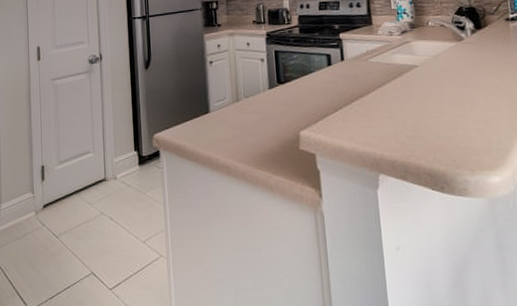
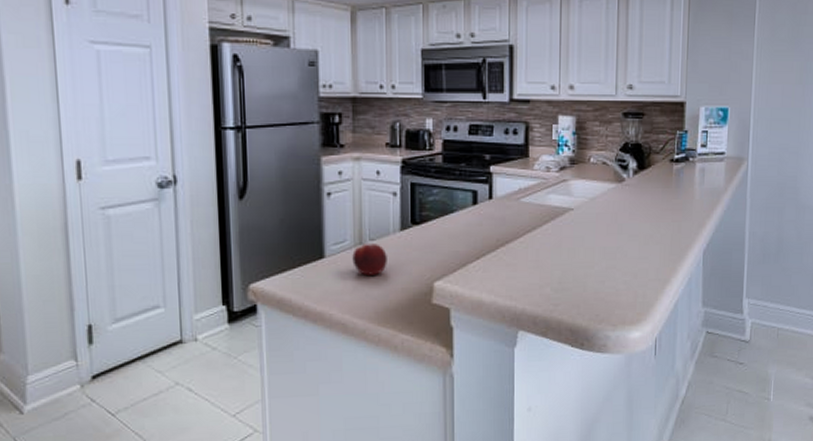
fruit: none [231,100,260,126] -> present [352,244,387,275]

